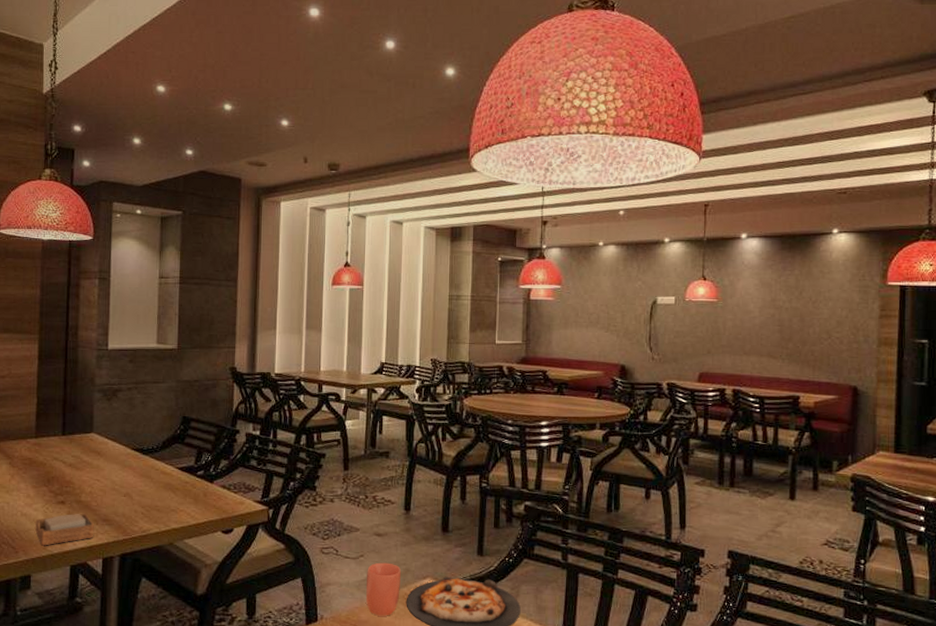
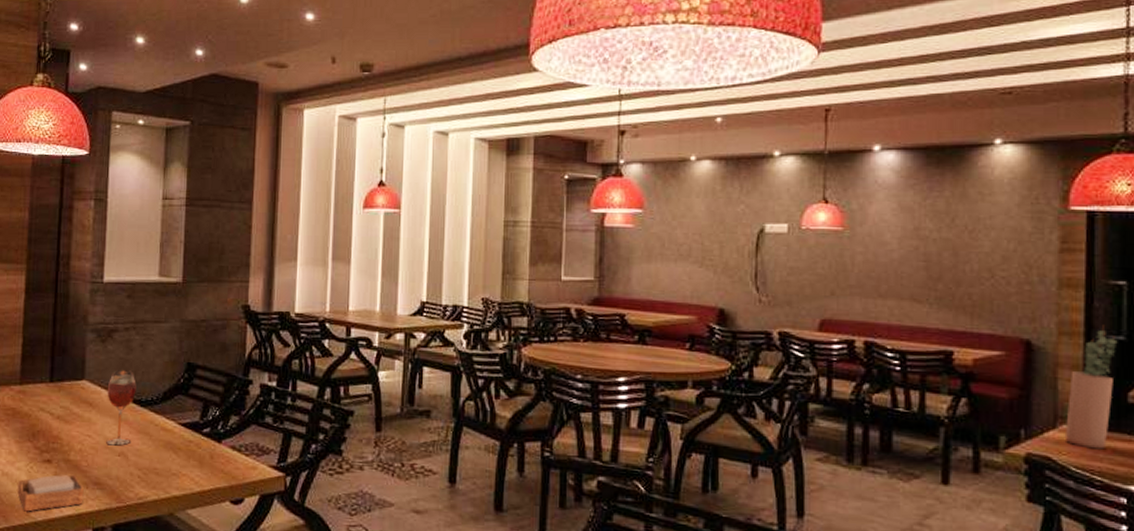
wineglass: none [113,424,139,488] -> present [106,370,137,446]
vase: none [880,373,921,470] -> present [1064,324,1118,450]

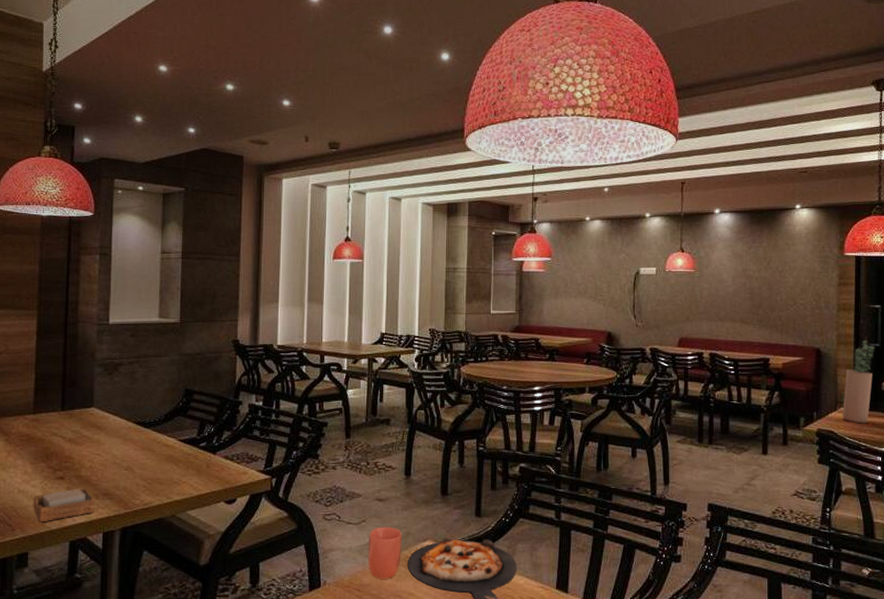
wineglass: present [106,370,137,446] -> none [114,398,140,462]

